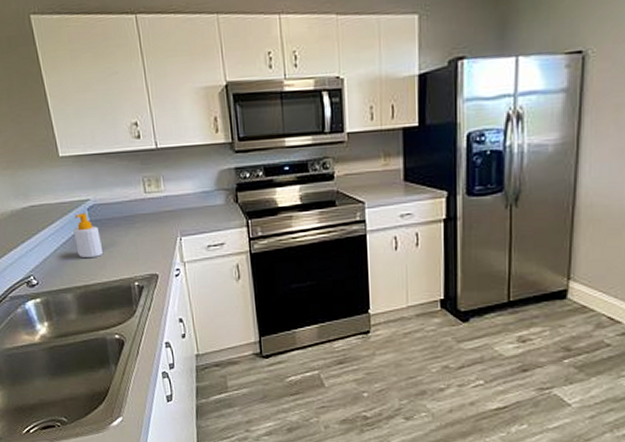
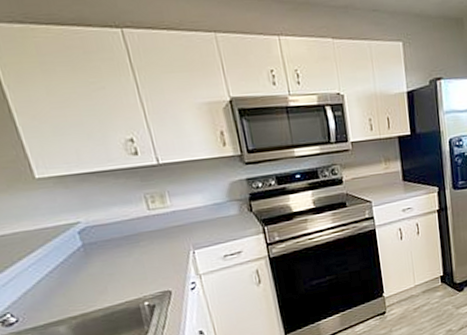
soap bottle: present [73,213,104,259] -> none [61,237,103,285]

